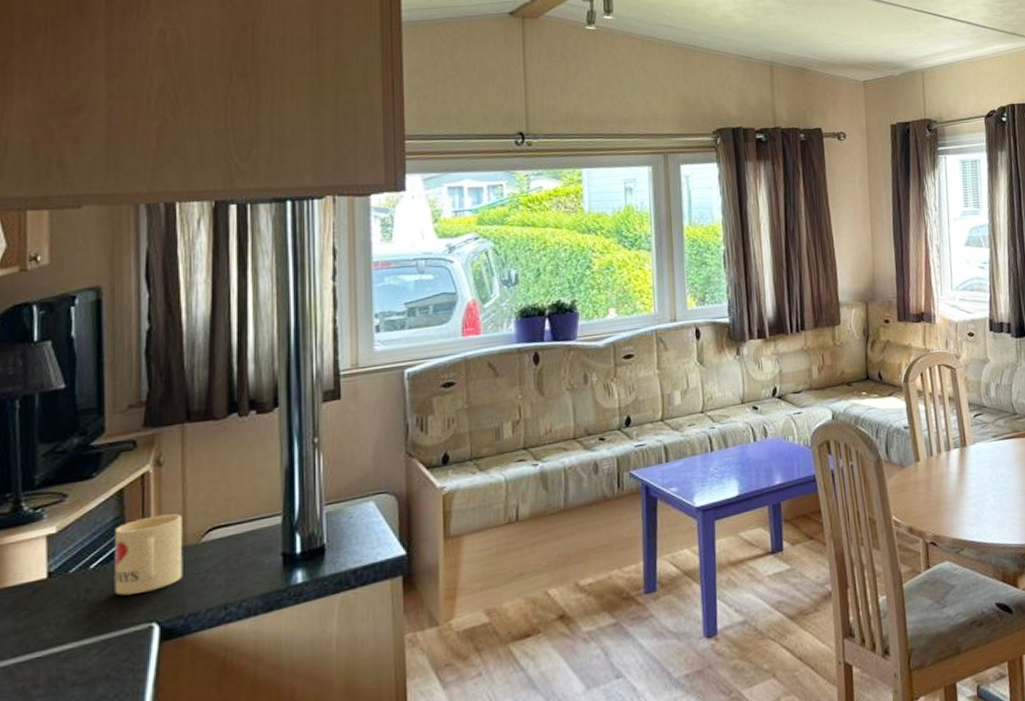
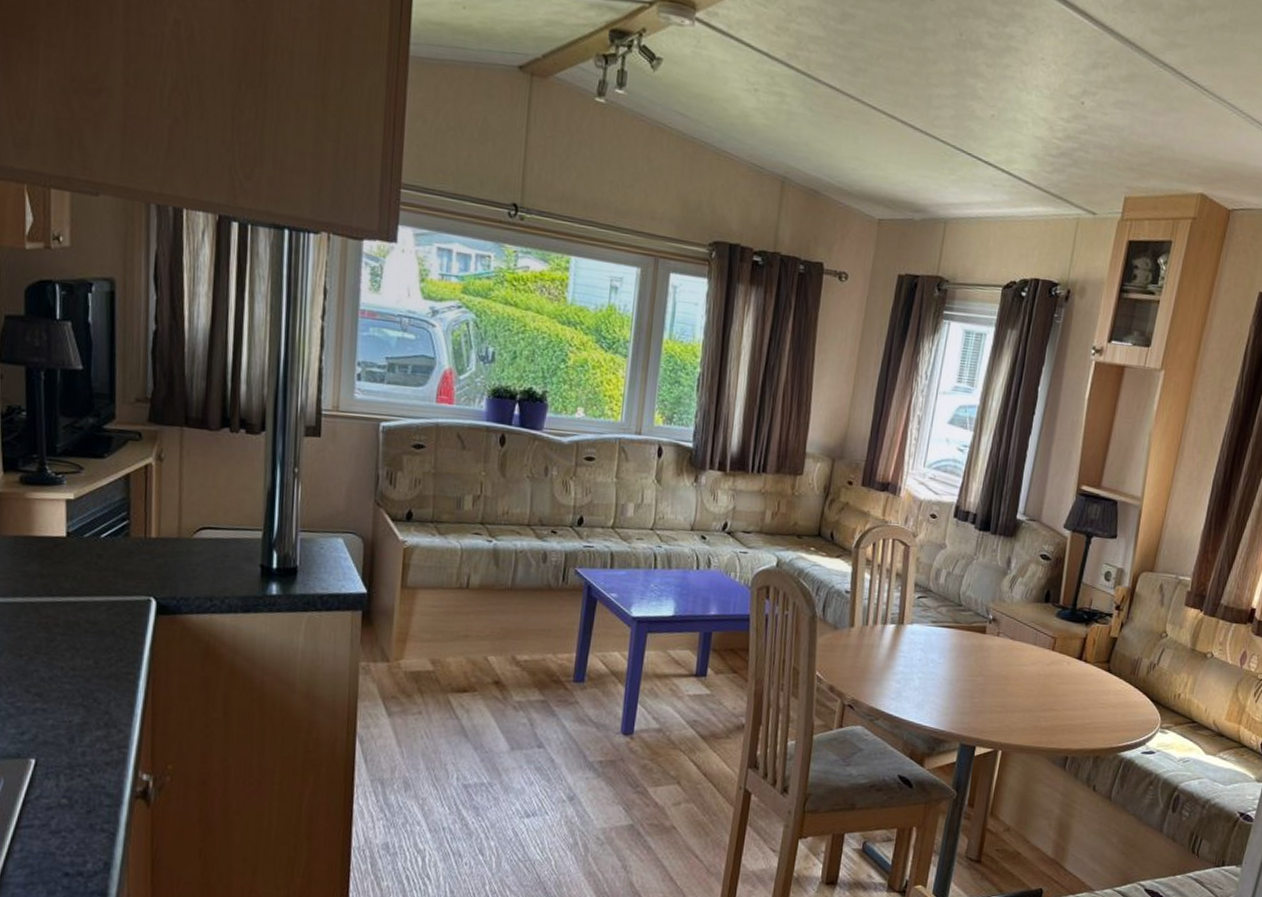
mug: present [113,514,183,596] -> none [120,504,178,570]

